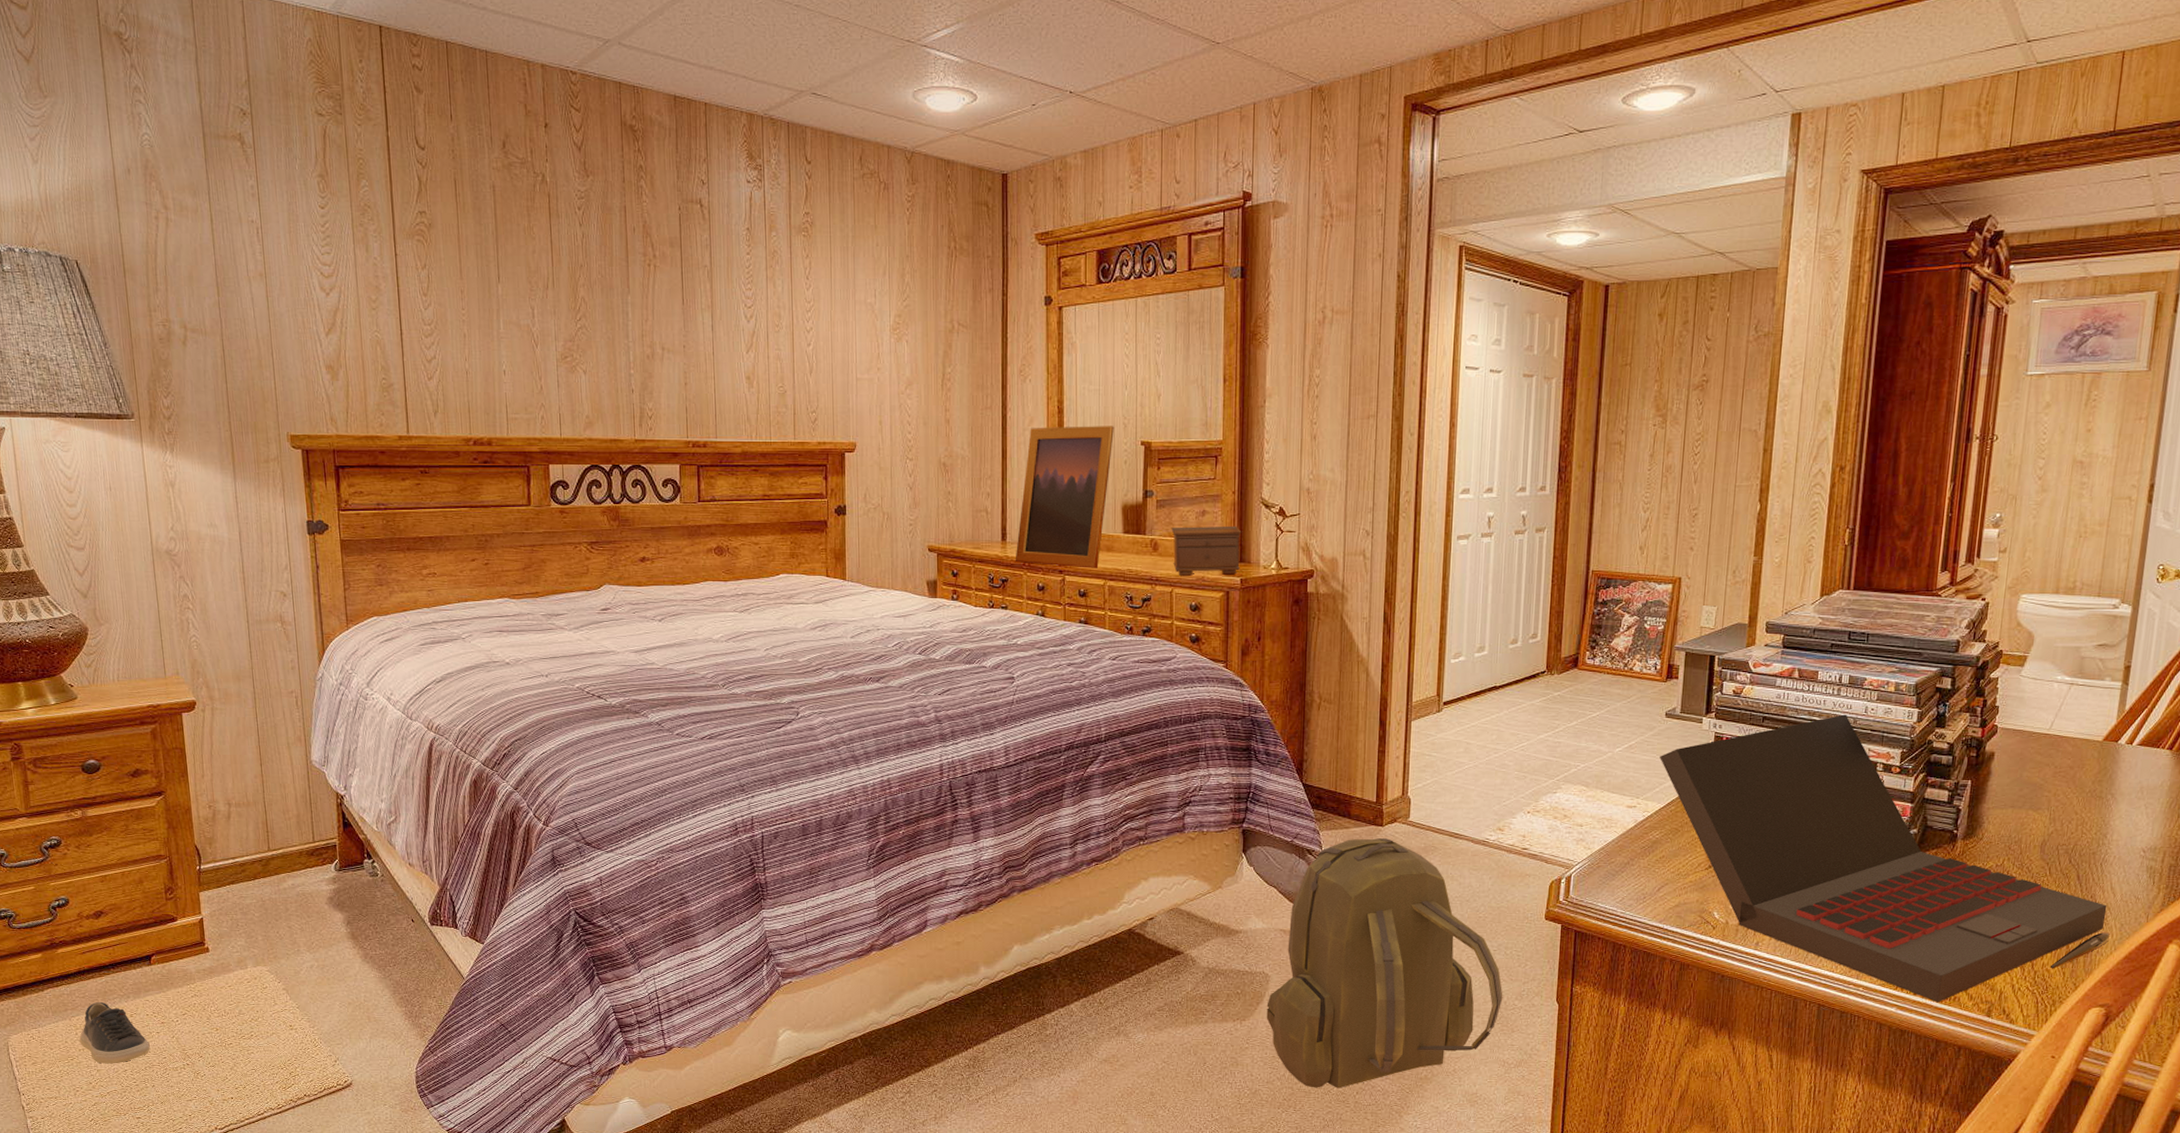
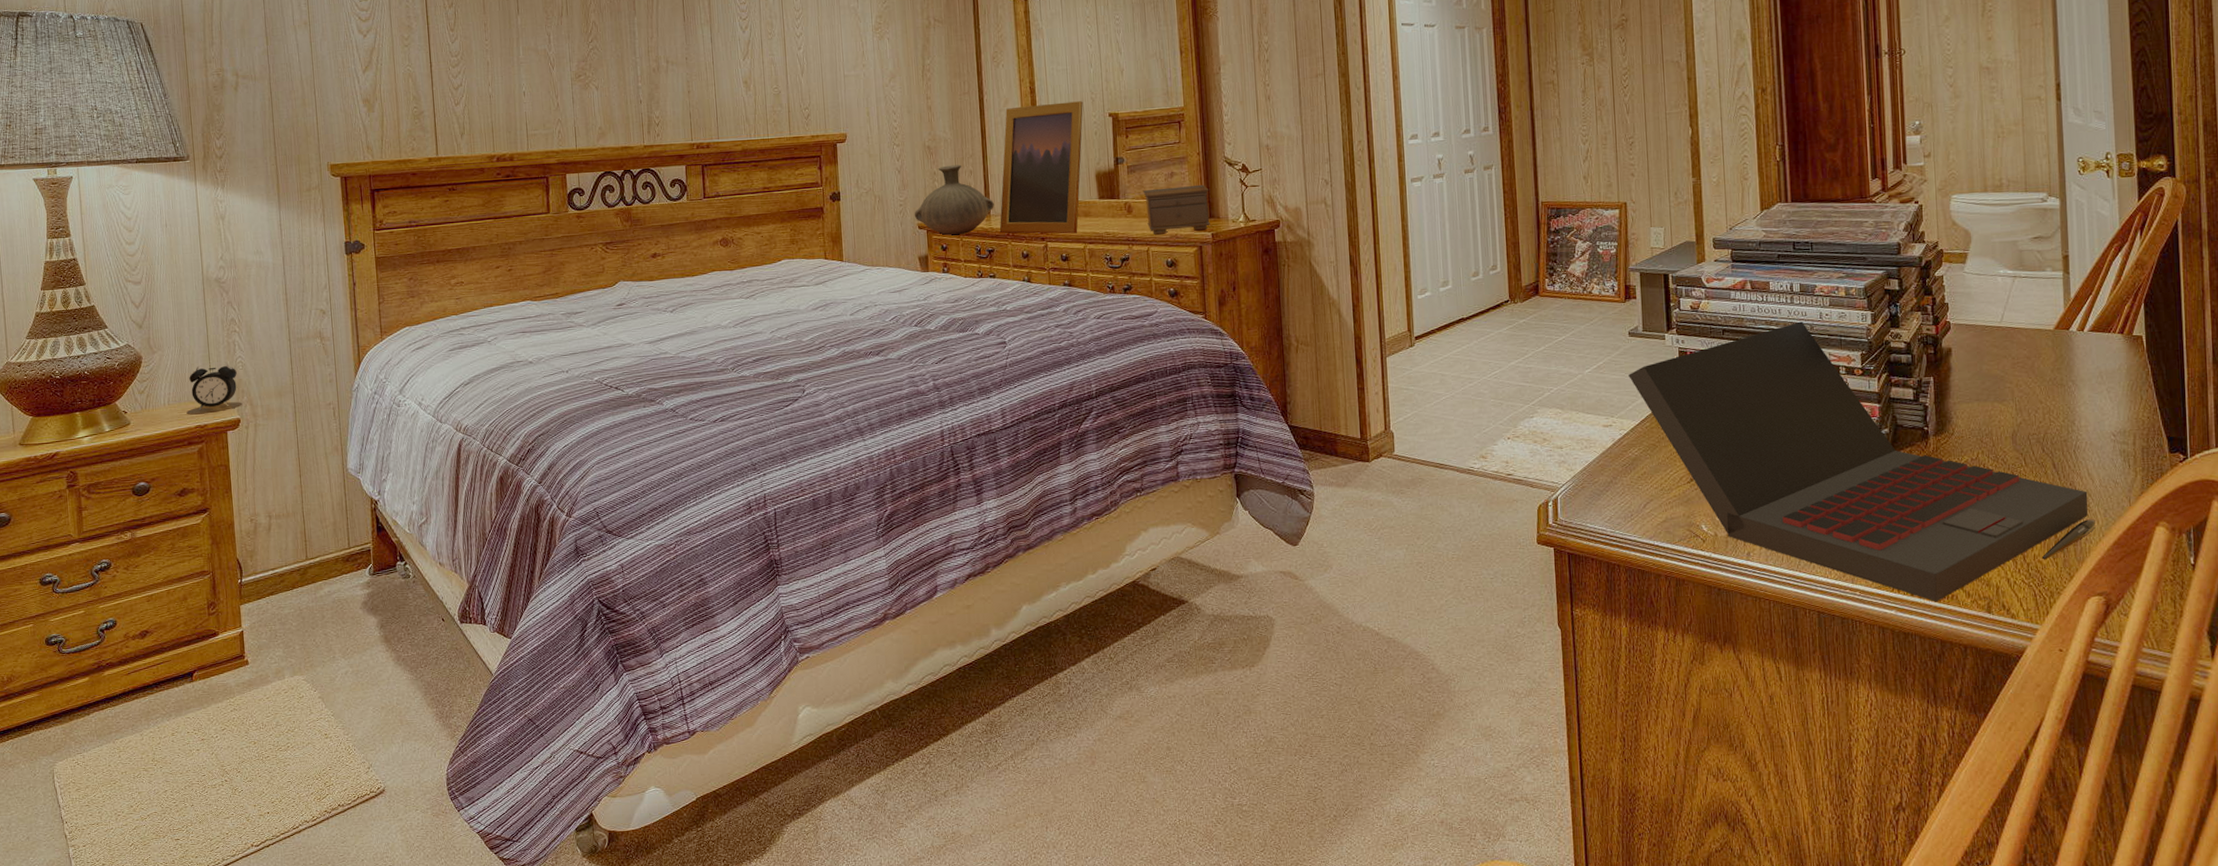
shoe: present [79,1001,150,1064] -> none [122,722,190,786]
alarm clock: none [138,639,198,694] -> present [186,362,243,415]
vase: none [924,485,1011,561] -> present [914,164,994,236]
backpack: present [1266,838,1503,1089] -> none [1273,473,1506,732]

